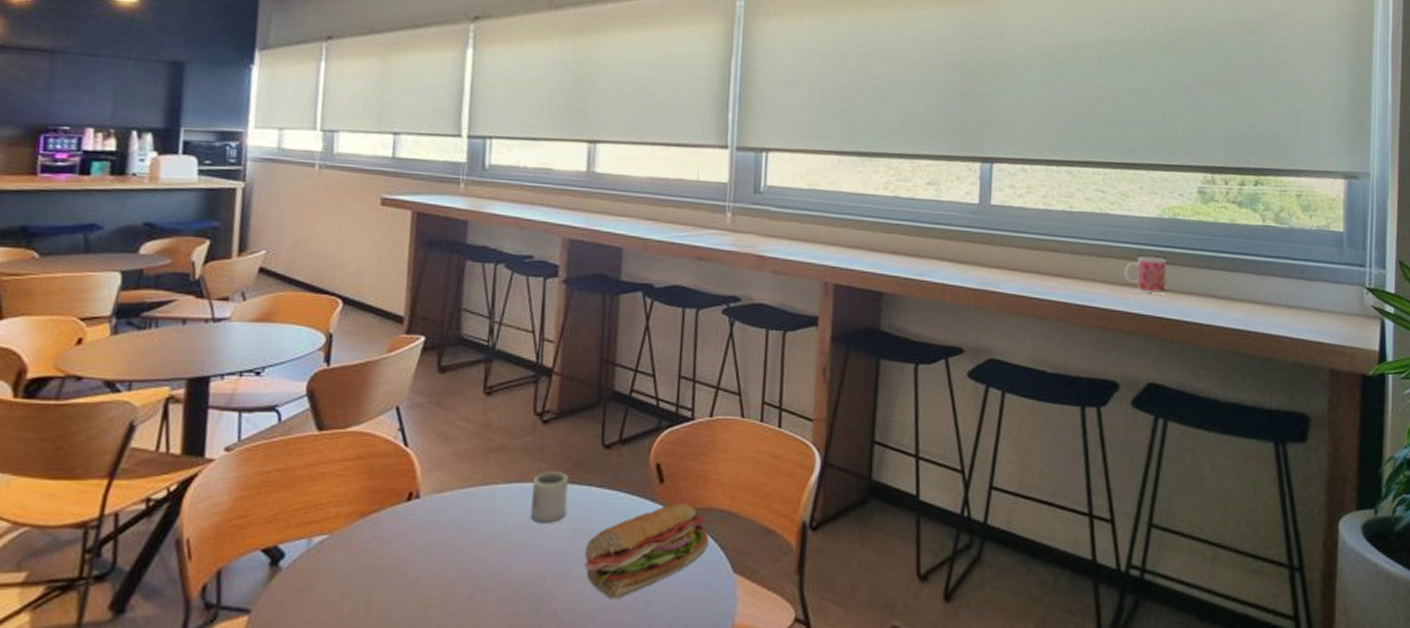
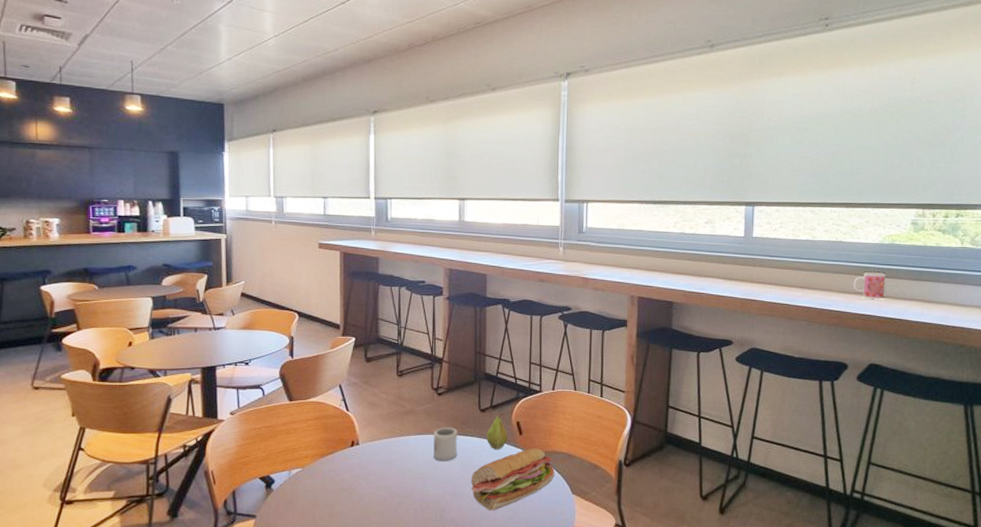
fruit: none [611,451,643,505] -> present [486,413,508,449]

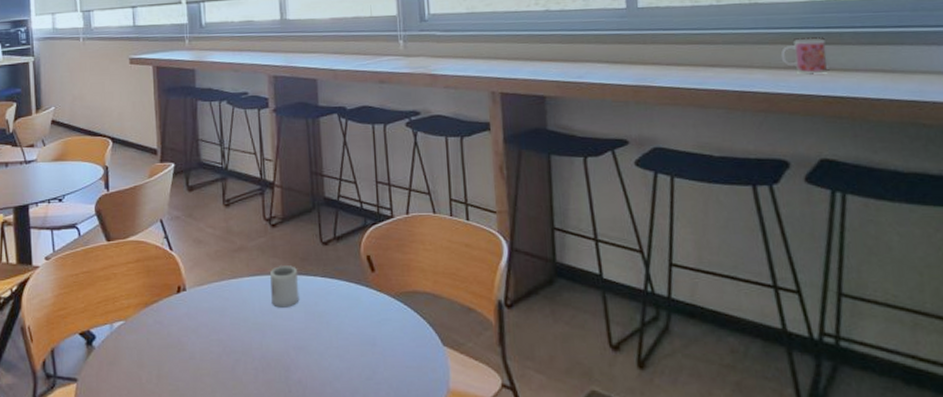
sandwich: present [470,448,555,511] -> none [317,287,420,369]
fruit: present [486,413,508,449] -> none [332,246,358,291]

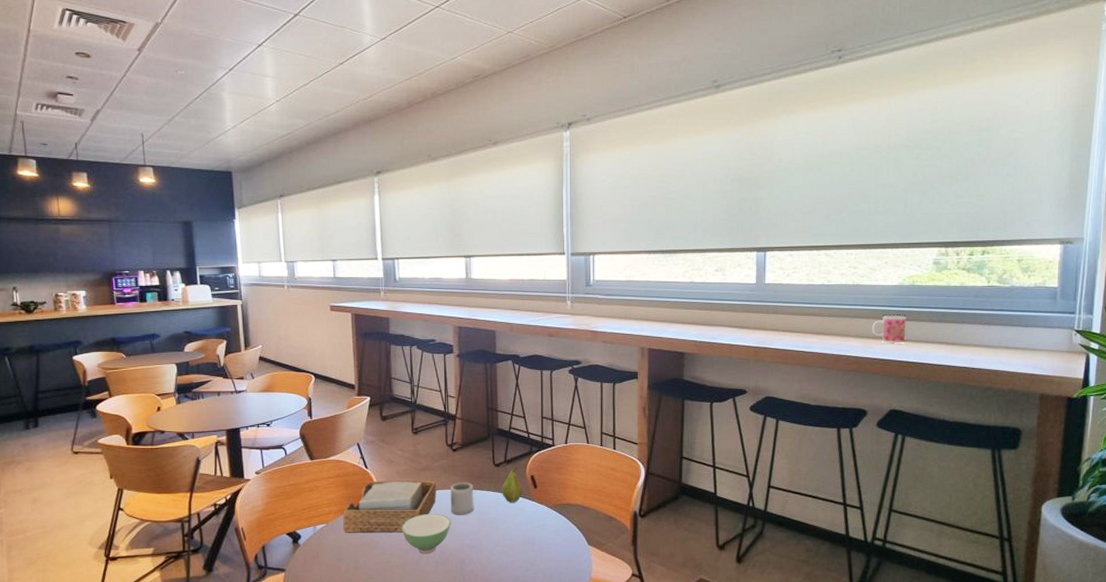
napkin holder: none [144,264,255,332] -> present [343,480,437,533]
bowl: none [213,305,272,359] -> present [401,513,451,554]
fruit: none [332,246,358,291] -> present [502,468,523,503]

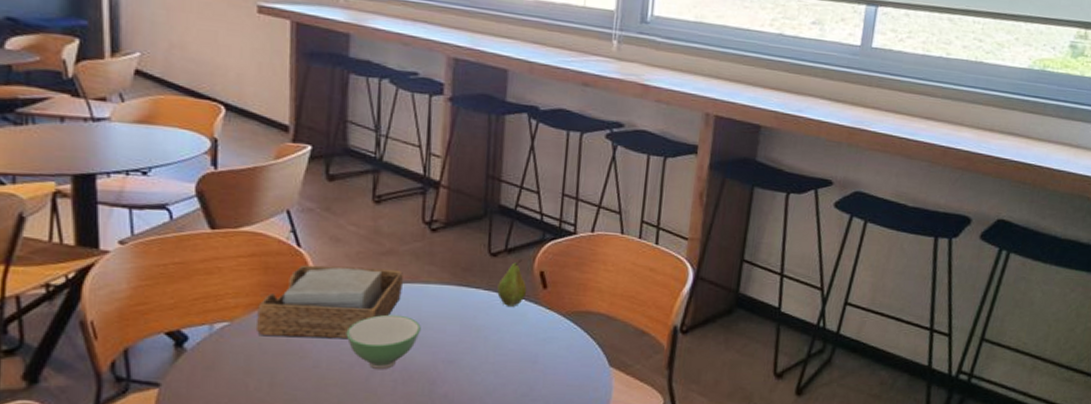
cup: present [451,482,474,515] -> none [422,274,458,319]
mug: present [871,315,906,343] -> none [989,104,1031,139]

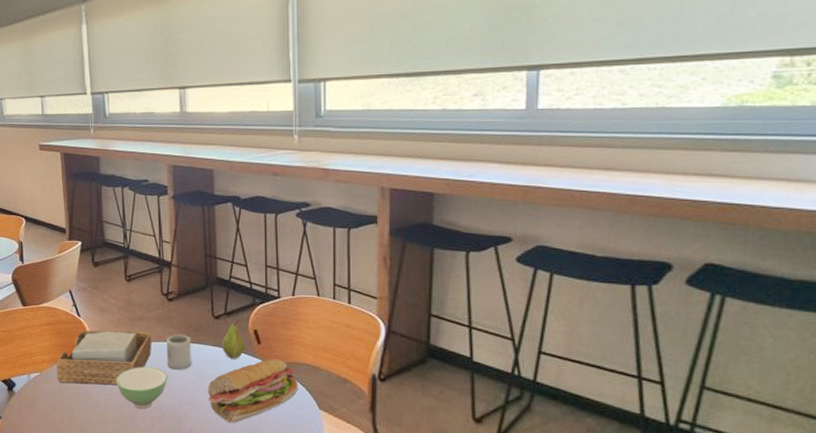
cup: none [422,274,458,319] -> present [167,335,192,370]
sandwich: none [472,306,589,385] -> present [207,358,299,423]

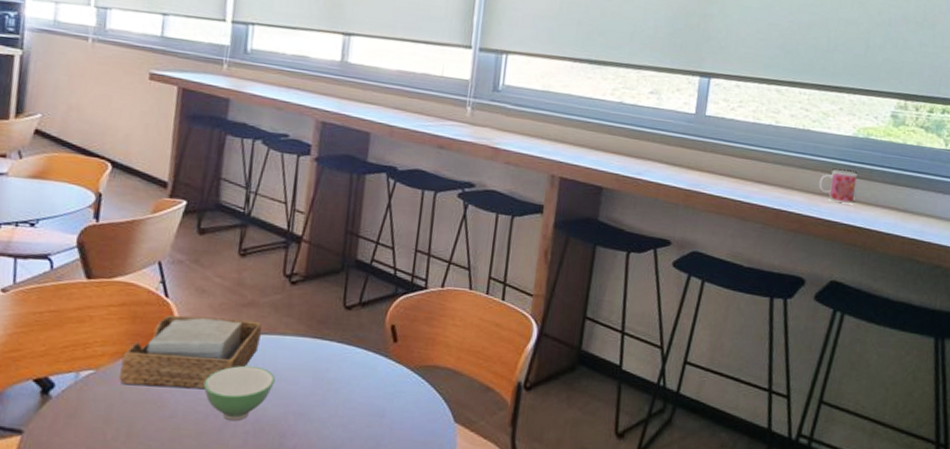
cup: present [167,335,192,370] -> none [277,326,313,371]
sandwich: present [207,358,299,423] -> none [323,360,435,439]
fruit: present [222,321,245,359] -> none [349,313,379,360]
mug: none [680,145,731,180] -> present [818,169,857,203]

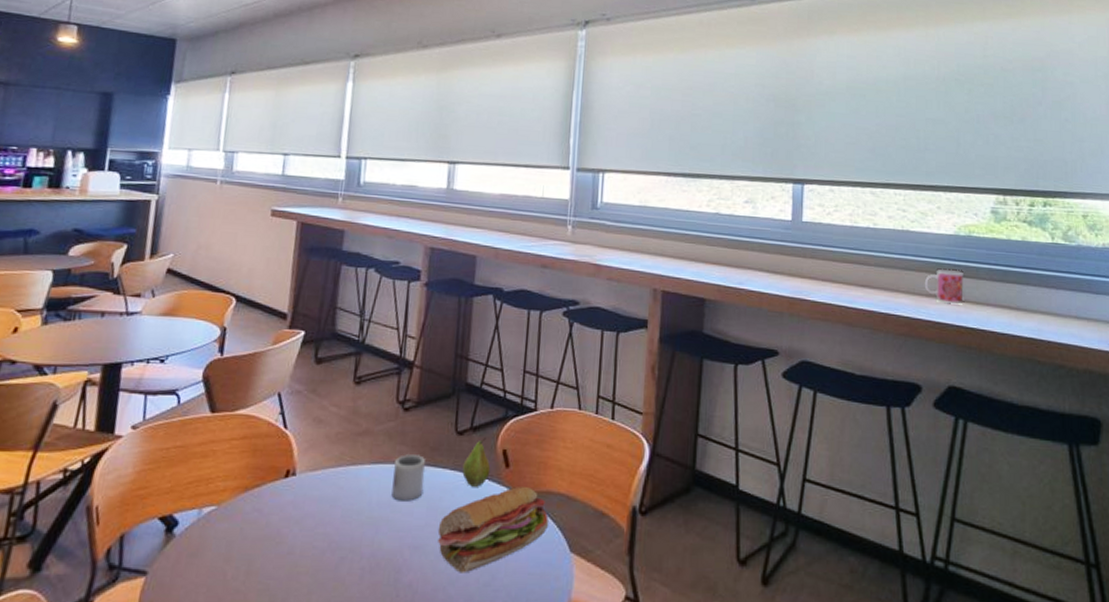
napkin holder: present [120,314,262,390] -> none [240,446,377,524]
bowl: present [203,365,275,422] -> none [320,496,390,557]
cup: none [277,326,313,371] -> present [391,454,426,501]
sandwich: none [323,360,435,439] -> present [437,486,549,573]
fruit: none [349,313,379,360] -> present [462,438,491,487]

